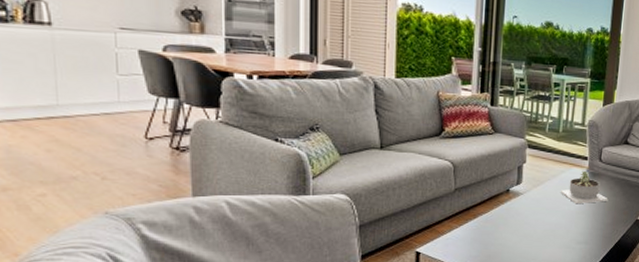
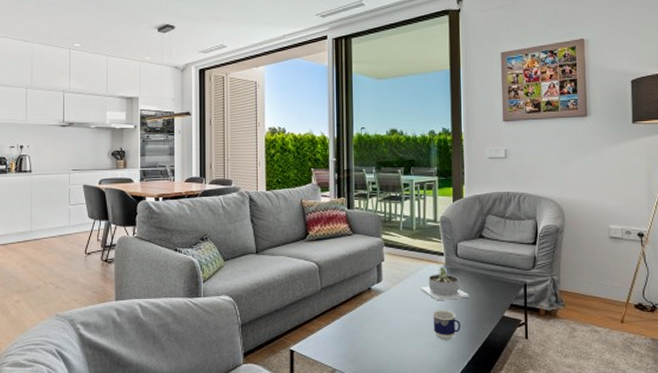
cup: none [569,213,596,242] -> present [433,310,461,340]

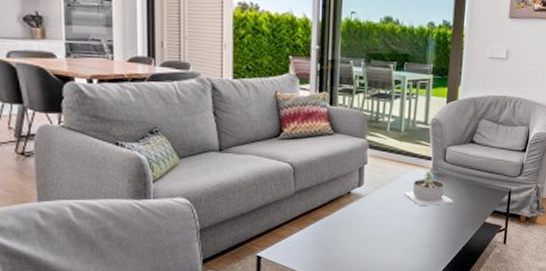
cup: present [433,310,461,340] -> none [413,216,442,246]

